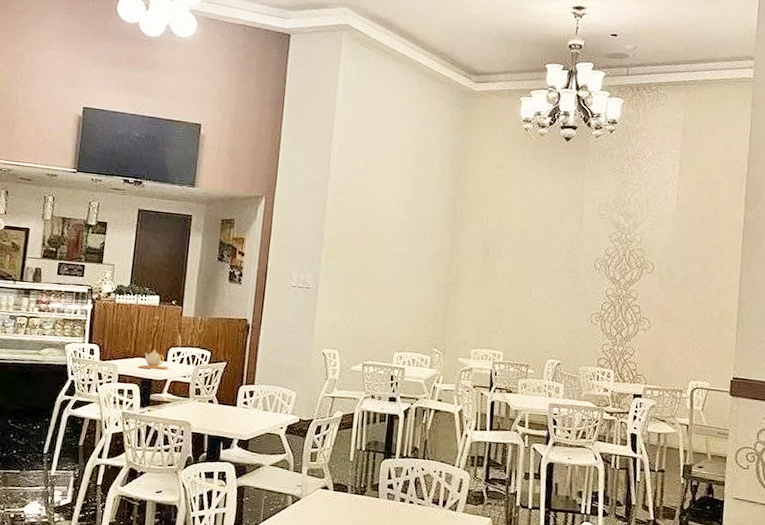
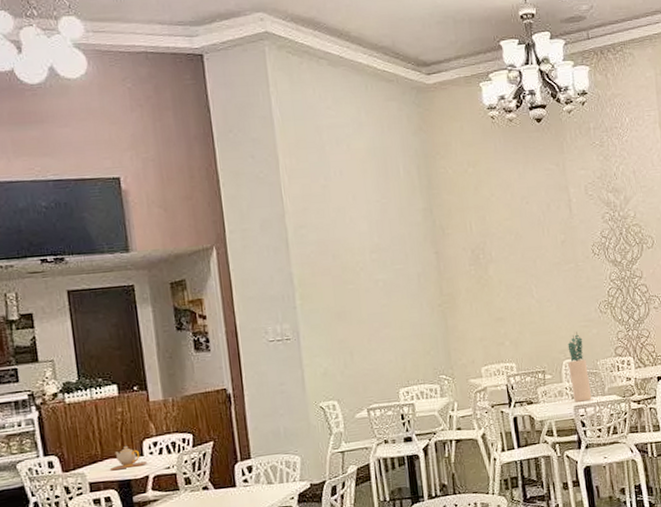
vase: none [550,336,570,402] -> present [567,332,592,402]

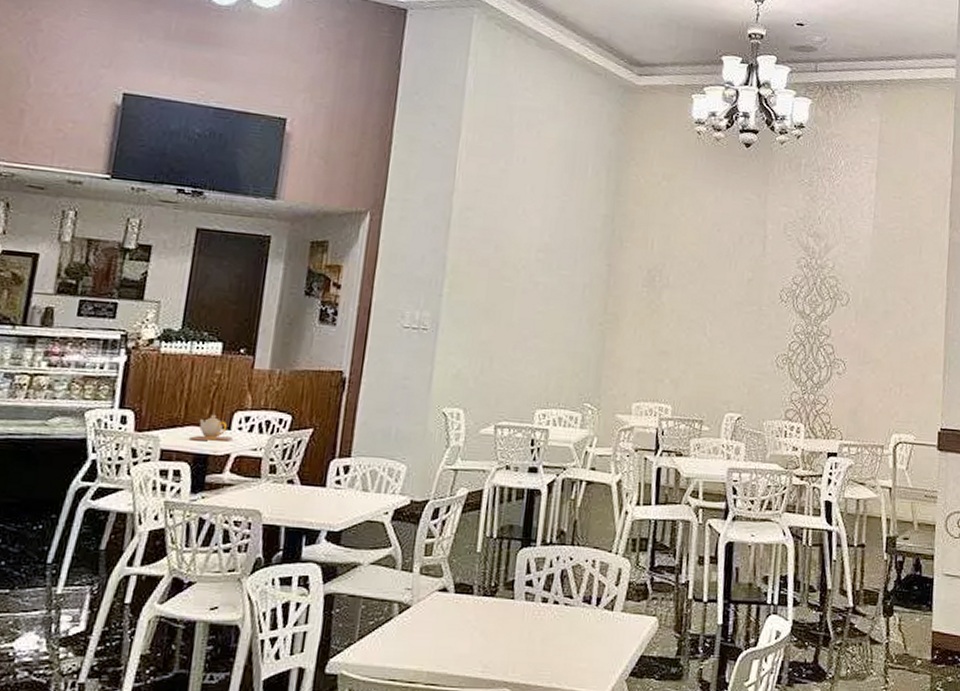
vase: present [567,332,592,402] -> none [729,383,752,465]

